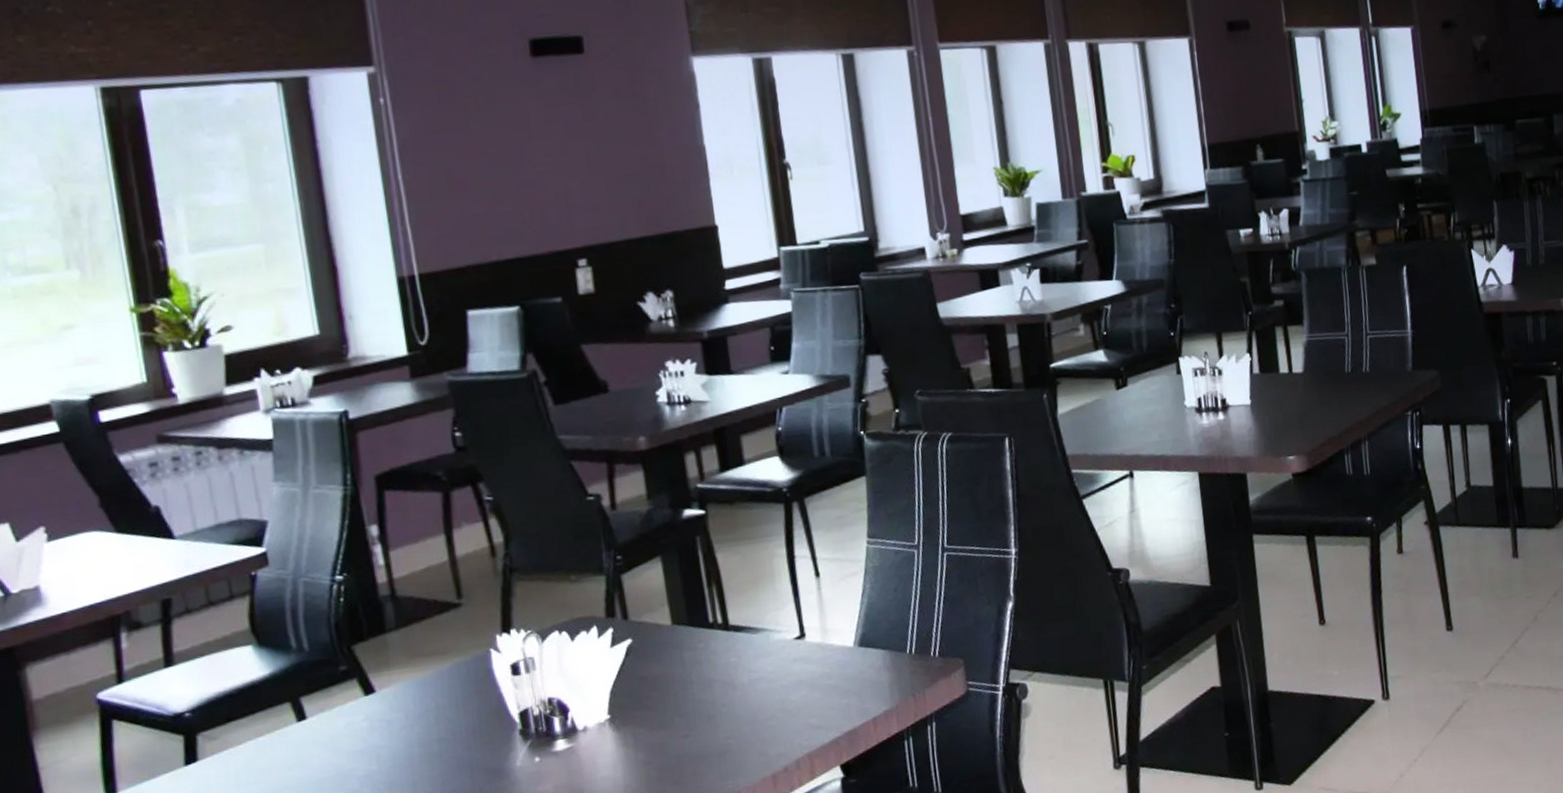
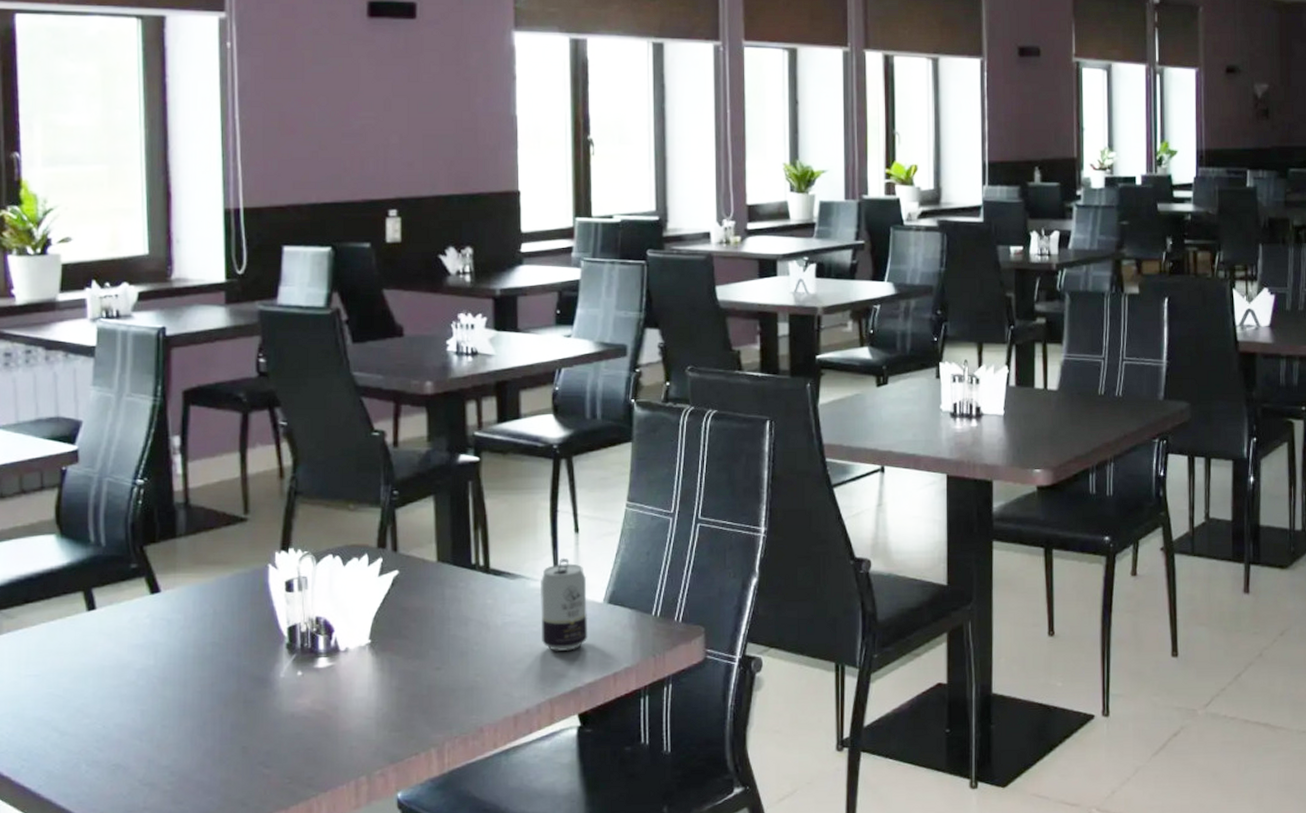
beverage can: none [785,604,842,703] -> present [539,557,588,651]

